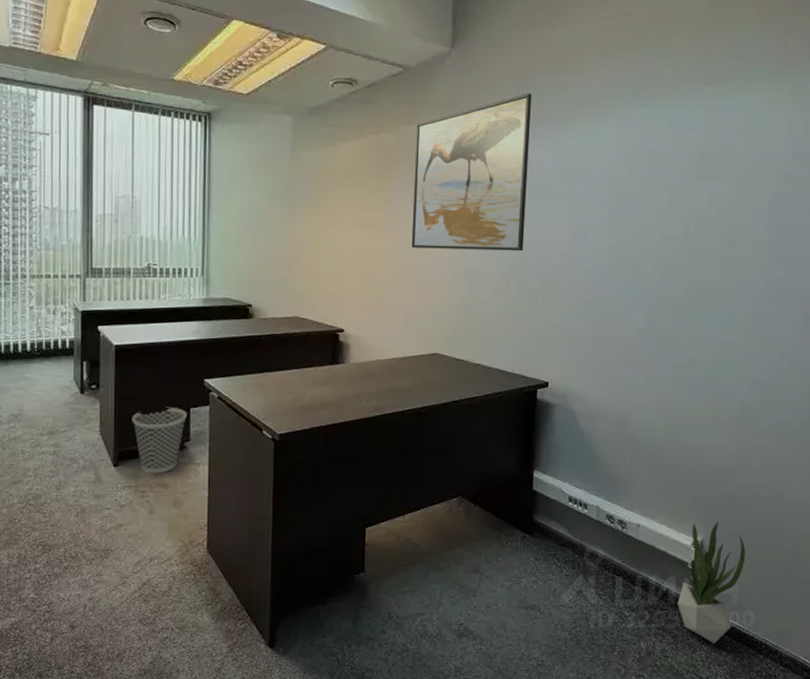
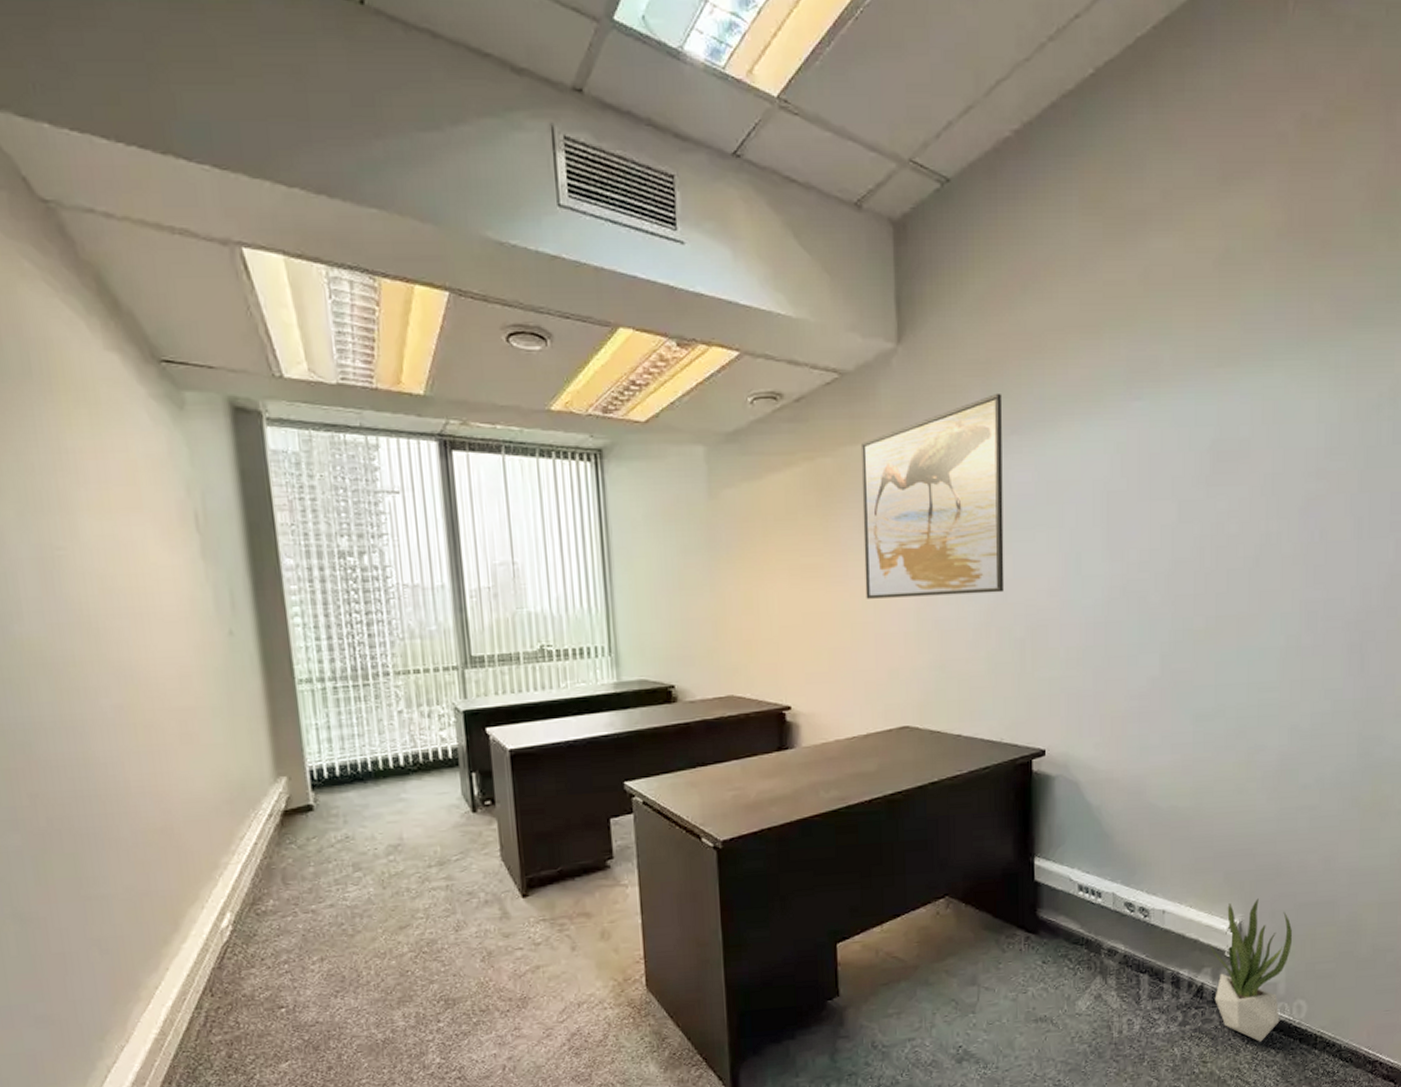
wastebasket: present [132,406,187,474] -> none [539,819,607,902]

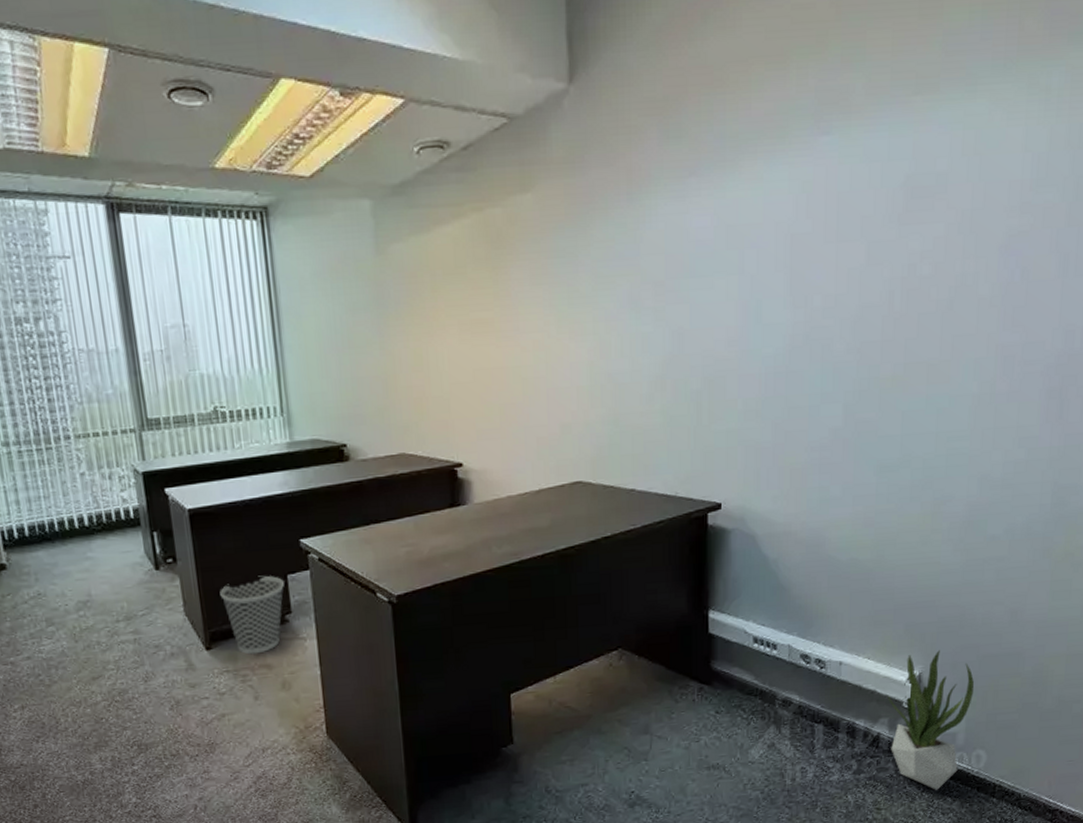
wastebasket: none [539,819,607,902] -> present [220,575,284,655]
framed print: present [860,392,1005,599] -> none [531,132,681,353]

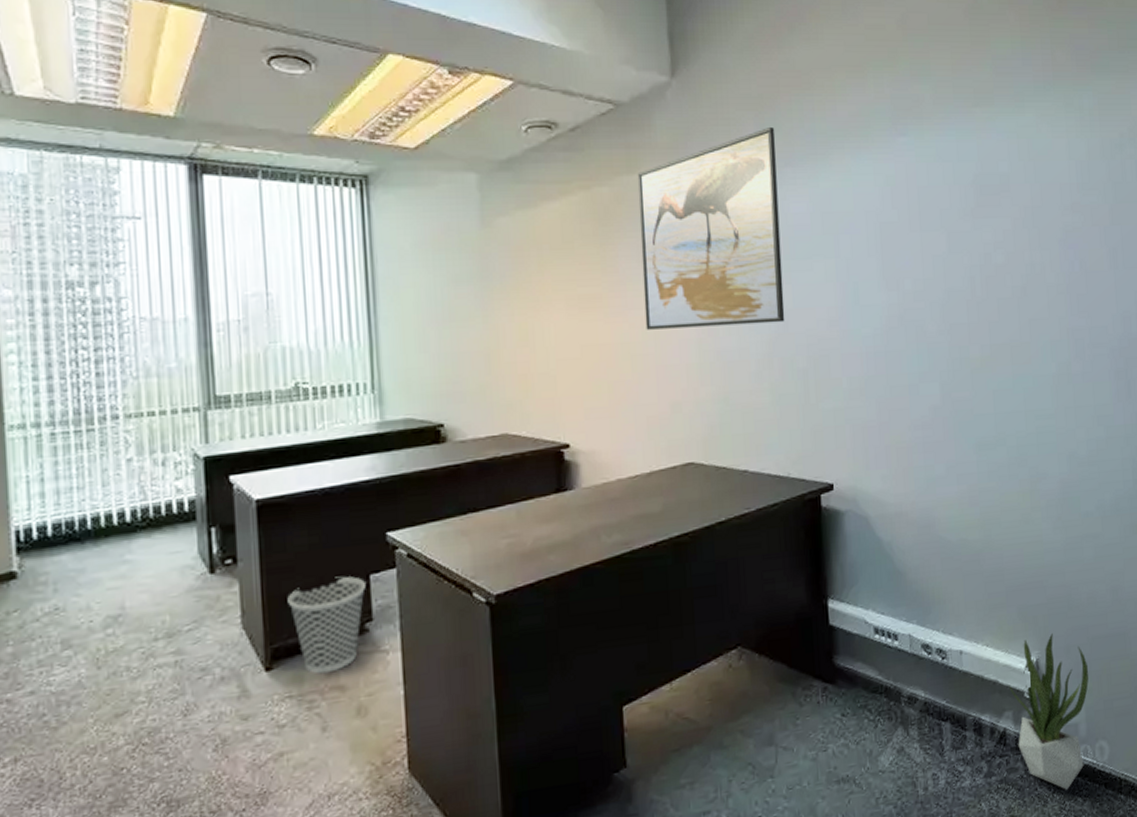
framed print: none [531,132,681,353] -> present [637,126,785,330]

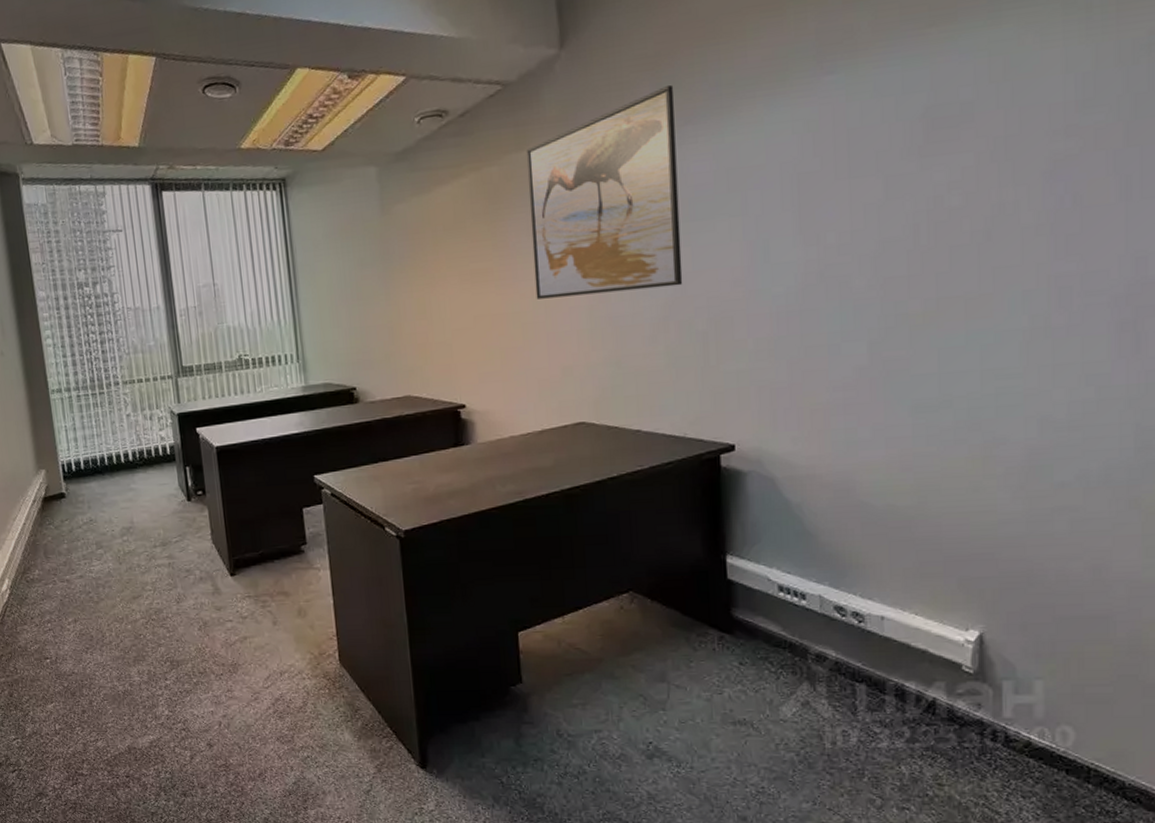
wastebasket: present [287,576,366,674] -> none [243,508,300,582]
potted plant: present [1009,633,1089,790] -> none [942,609,1053,769]

